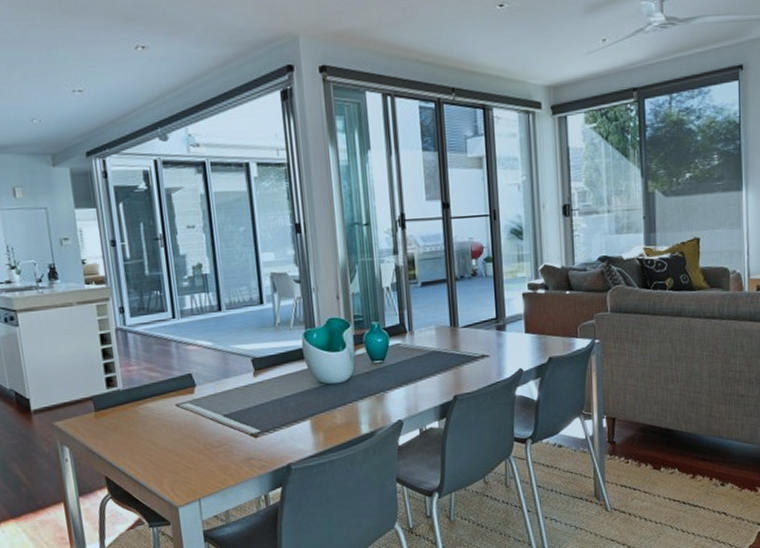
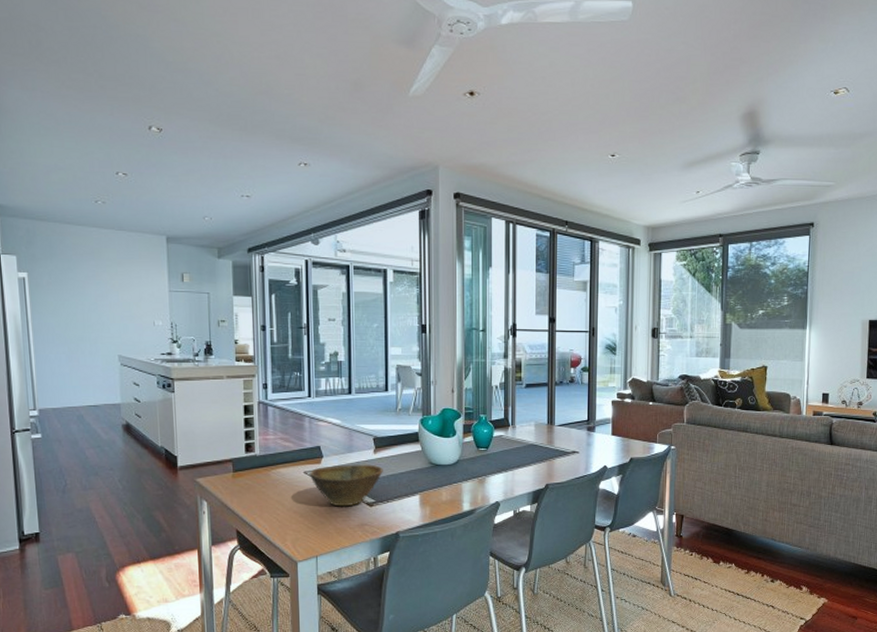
bowl: none [181,389,267,441] -> present [309,464,383,507]

